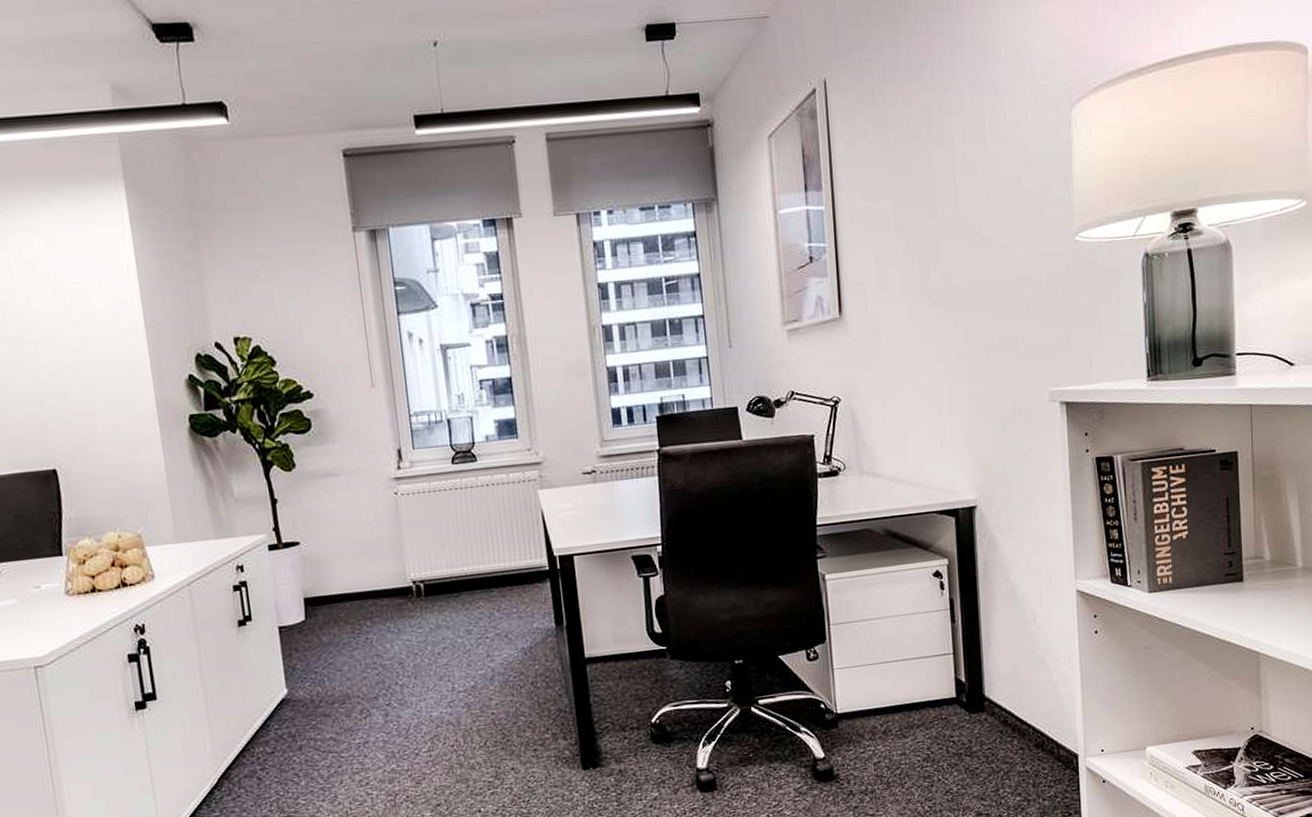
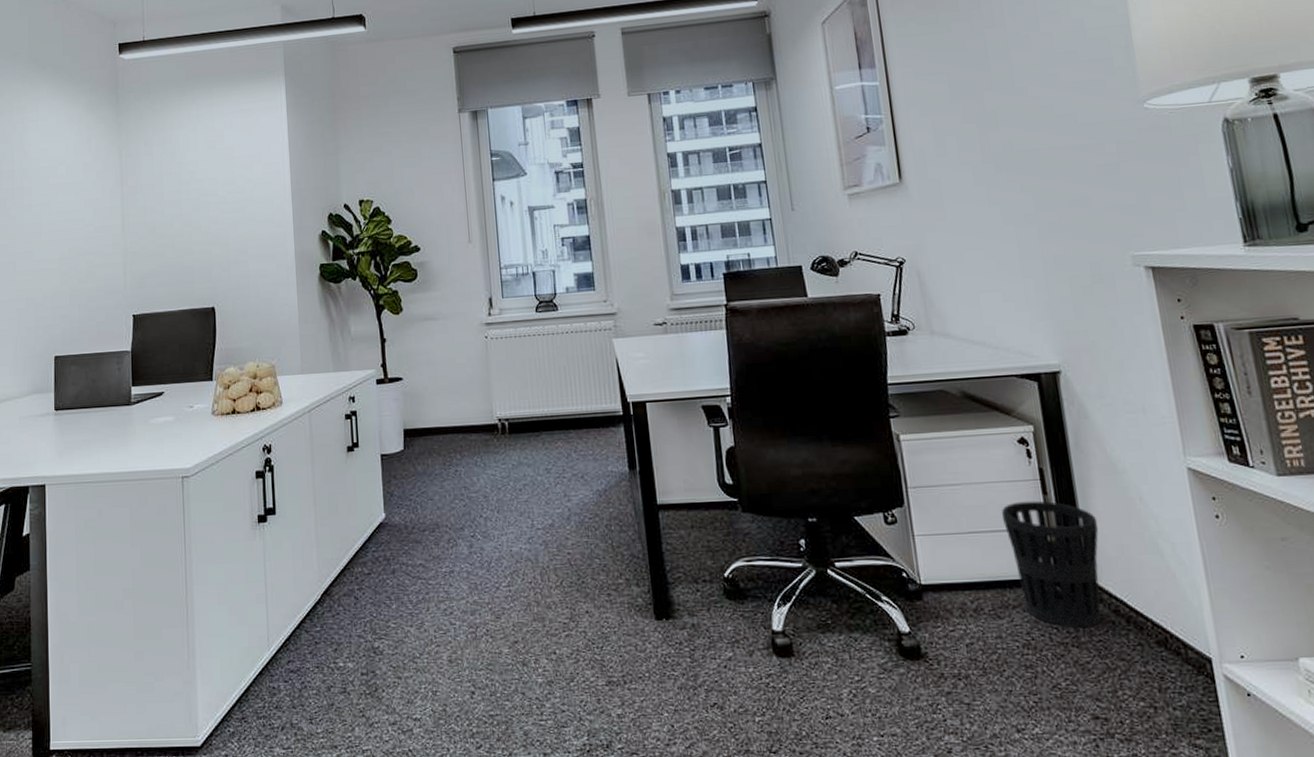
wastebasket: none [914,628,997,740] -> present [1002,500,1101,629]

